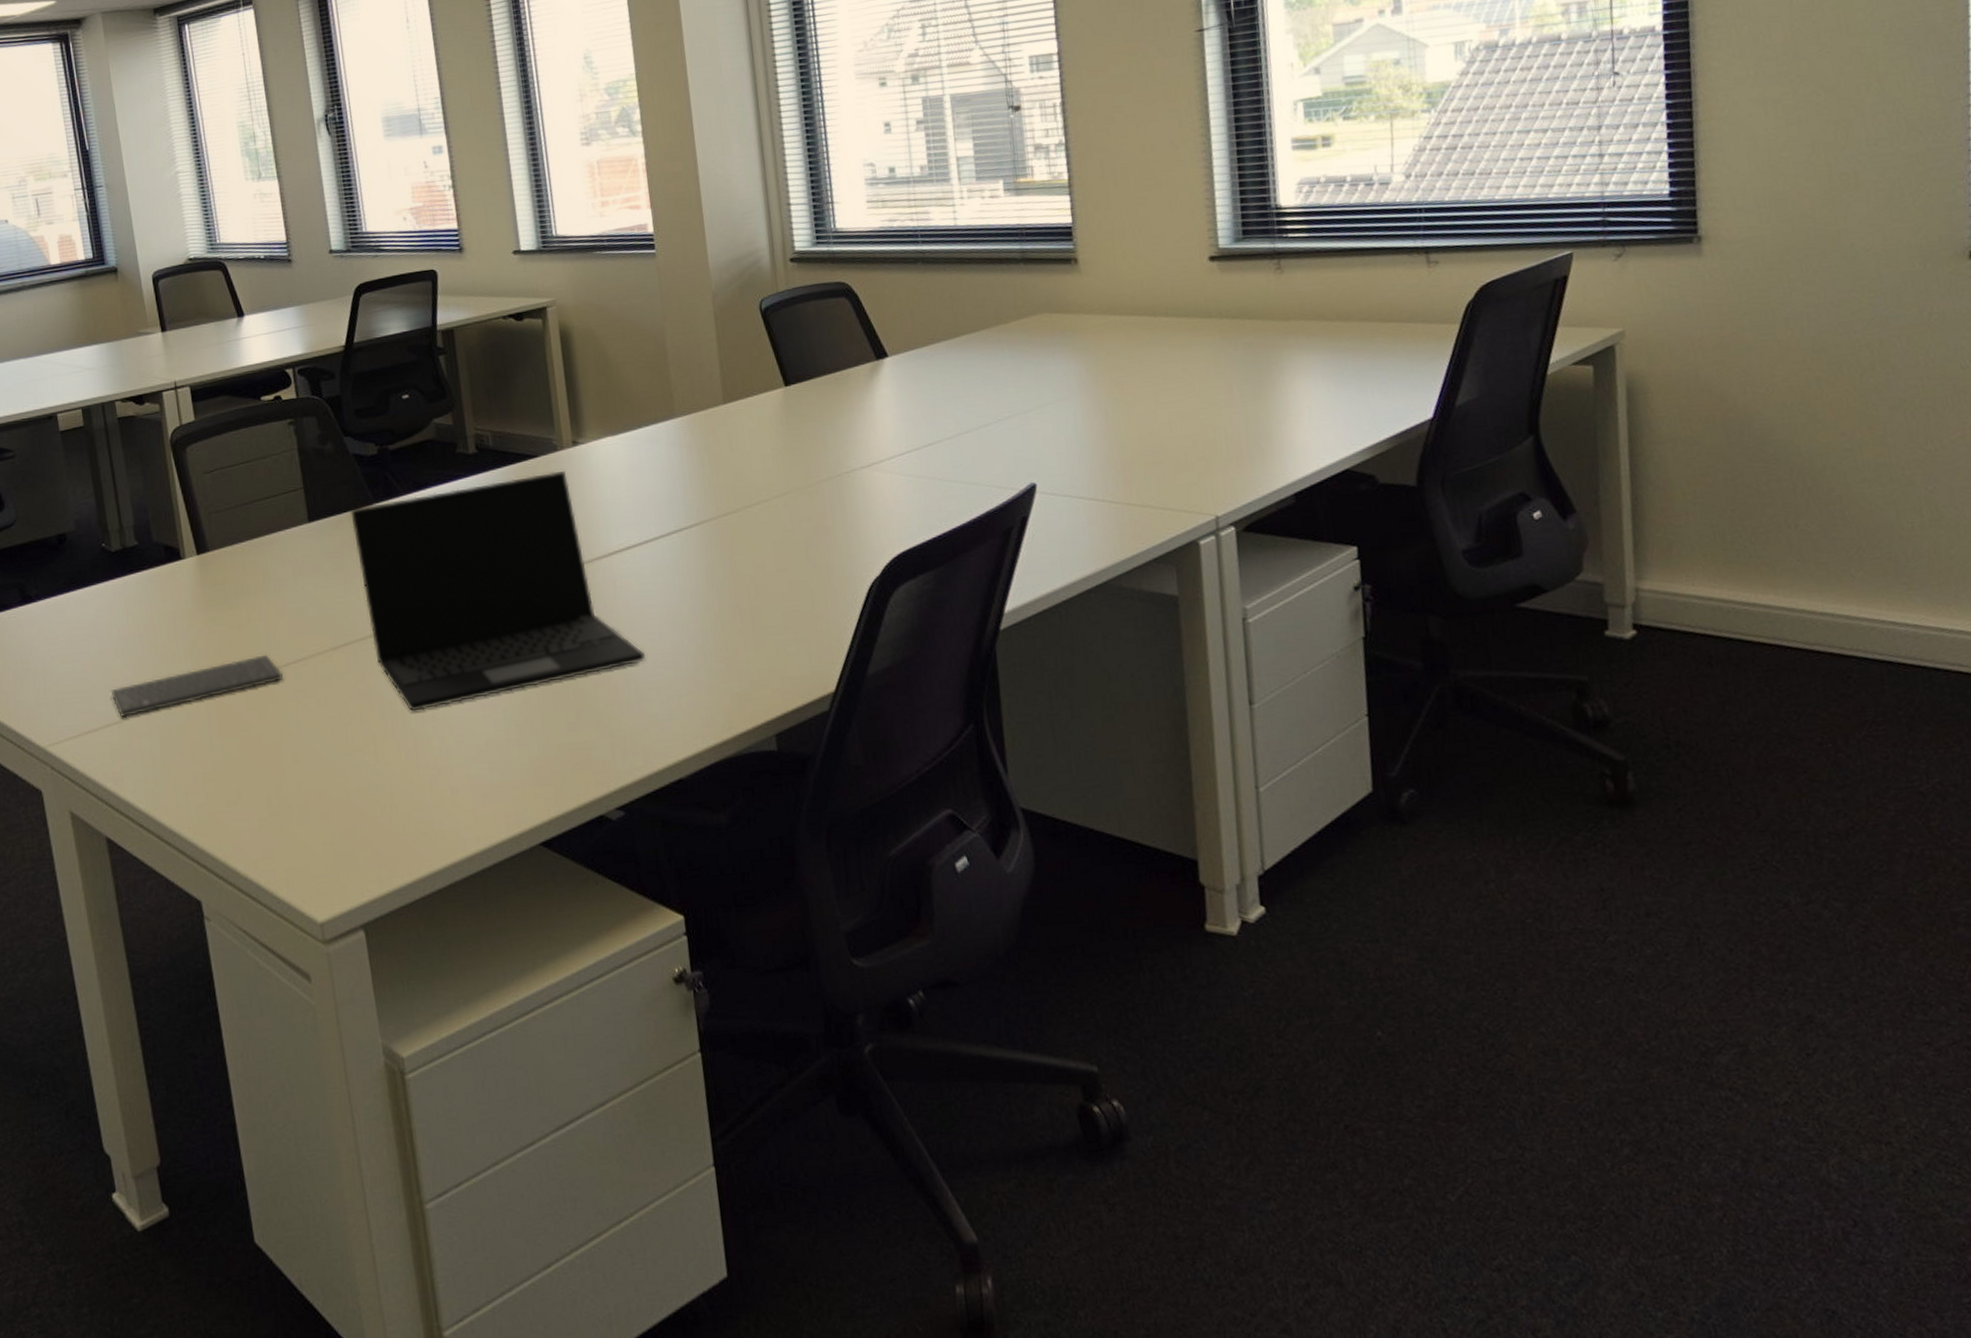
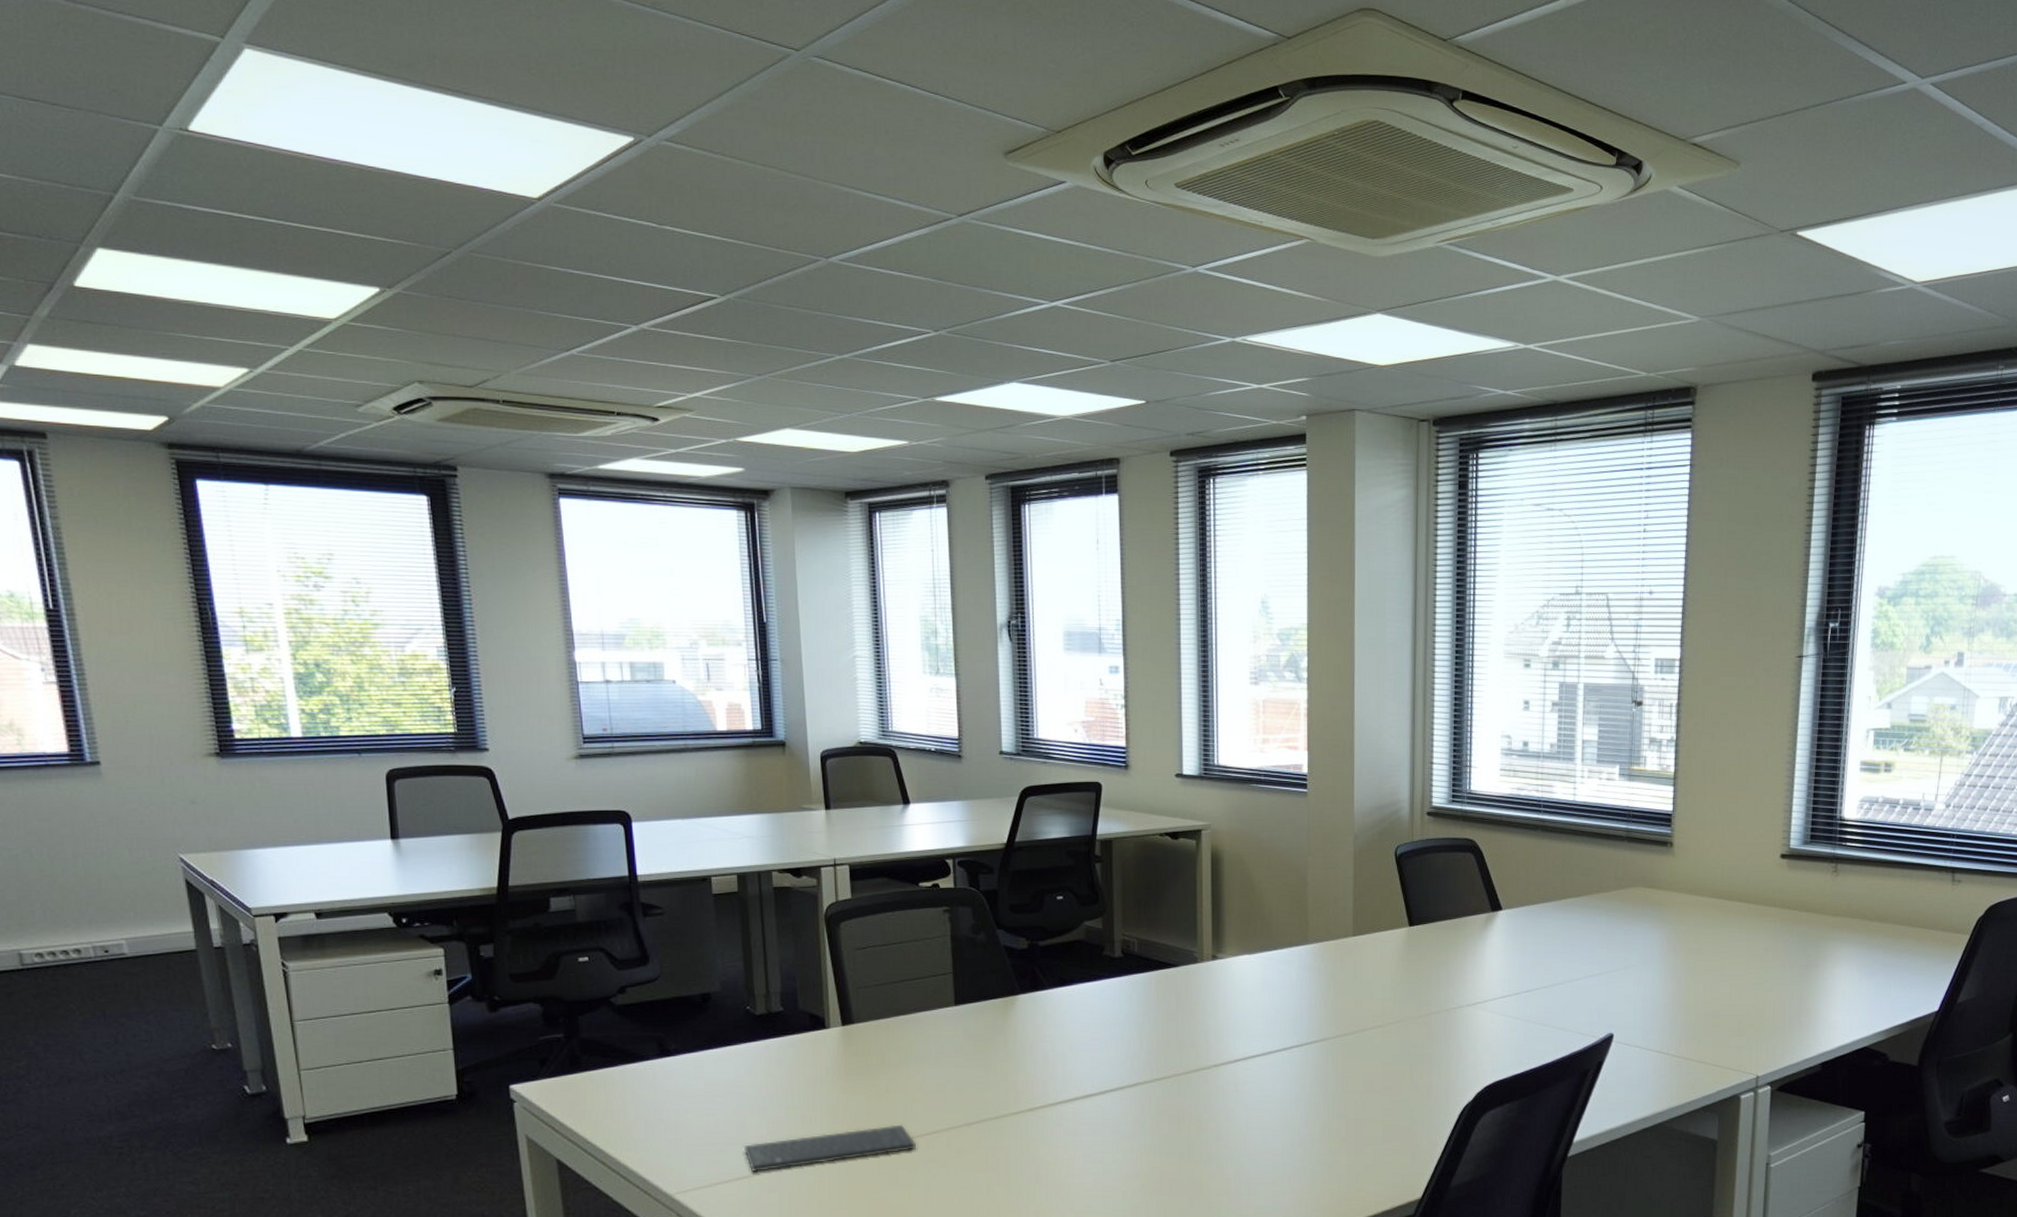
laptop: present [350,471,645,712] -> none [996,981,1257,1188]

